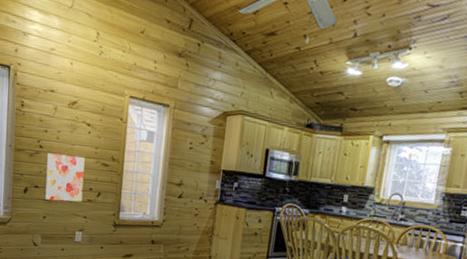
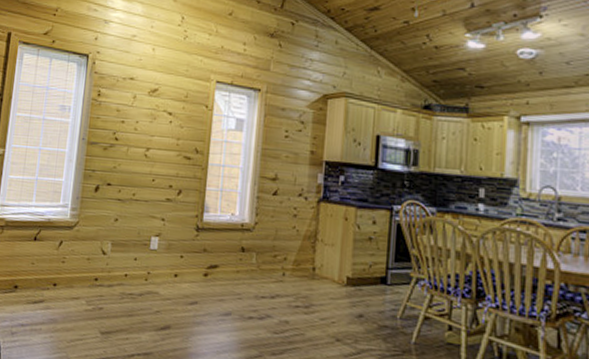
wall art: present [45,153,85,202] -> none [118,146,165,202]

